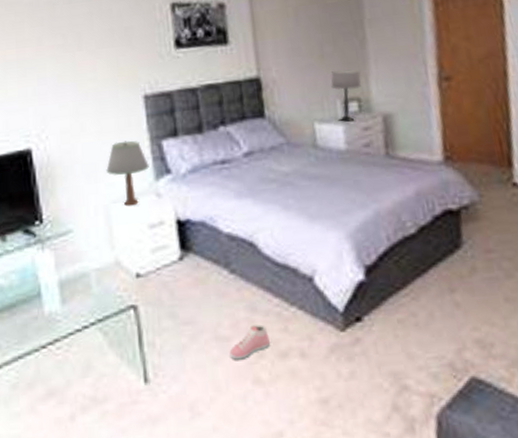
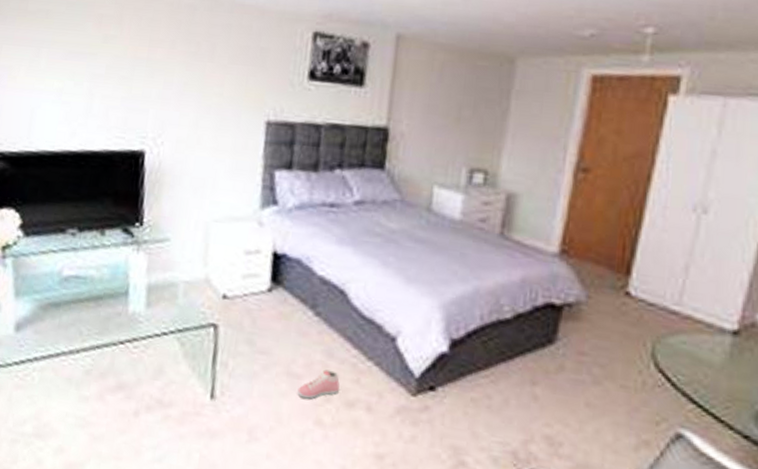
table lamp: present [106,140,149,207] -> none [214,162,258,230]
table lamp: present [331,69,361,123] -> none [460,137,494,194]

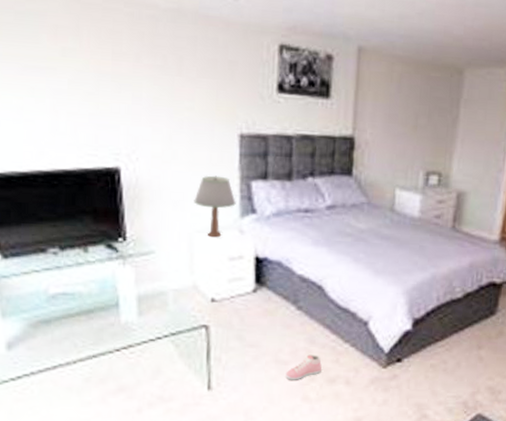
table lamp: none [214,162,258,230] -> present [194,175,236,239]

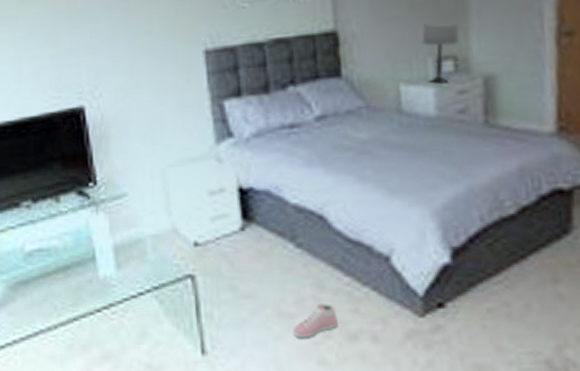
table lamp: present [194,175,236,239] -> none [163,100,209,172]
table lamp: none [418,143,447,194] -> present [421,22,459,85]

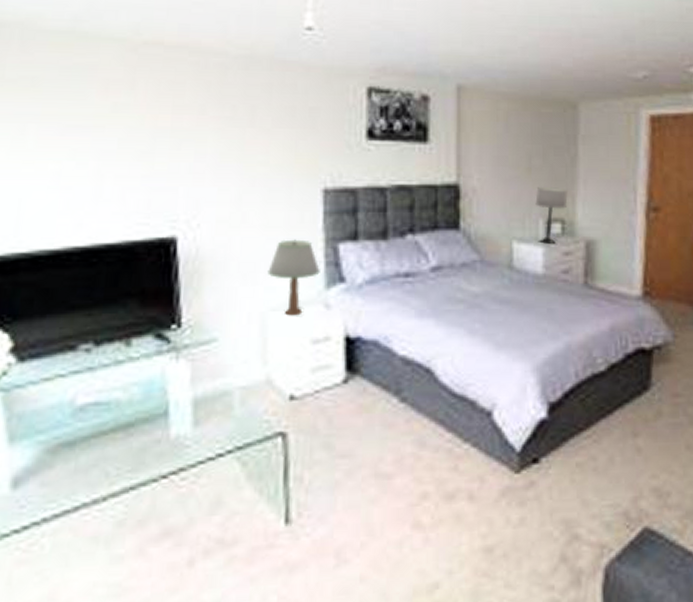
table lamp: none [163,100,209,172] -> present [267,239,320,318]
sneaker: present [293,304,338,338] -> none [389,462,436,500]

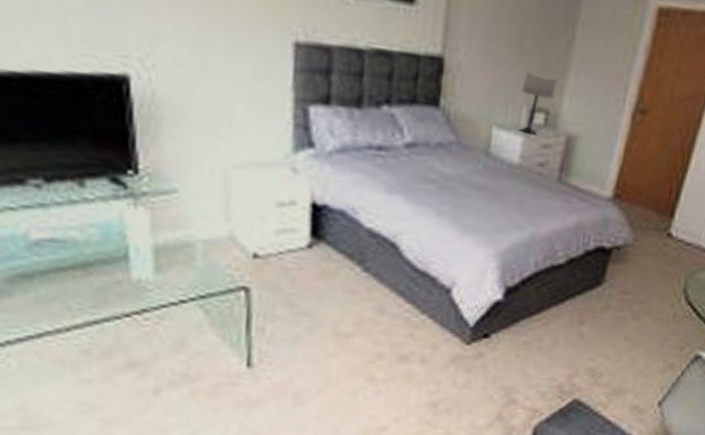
table lamp: present [267,239,320,318] -> none [231,93,288,178]

